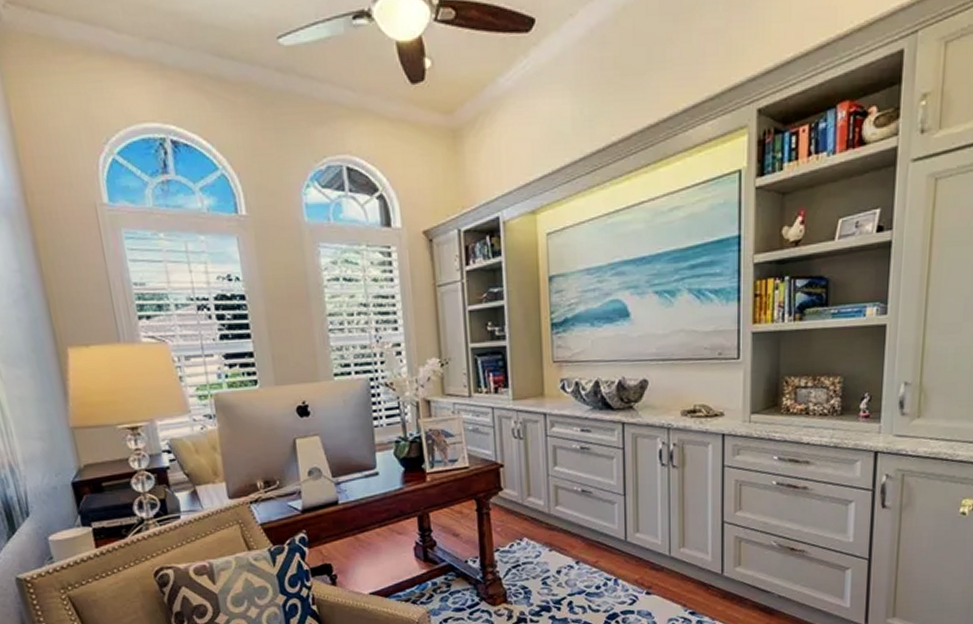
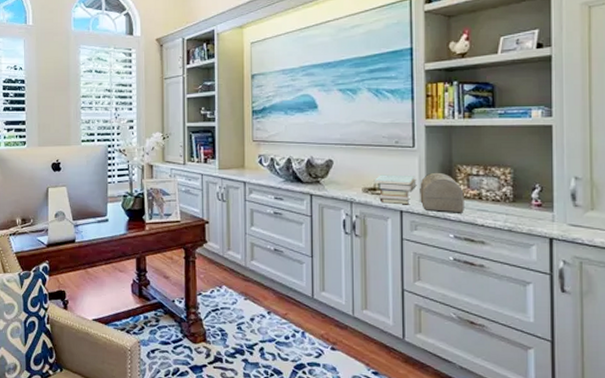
books: none [694,392,741,428] -> present [374,174,417,205]
decorative box: none [743,386,791,433] -> present [420,172,464,213]

